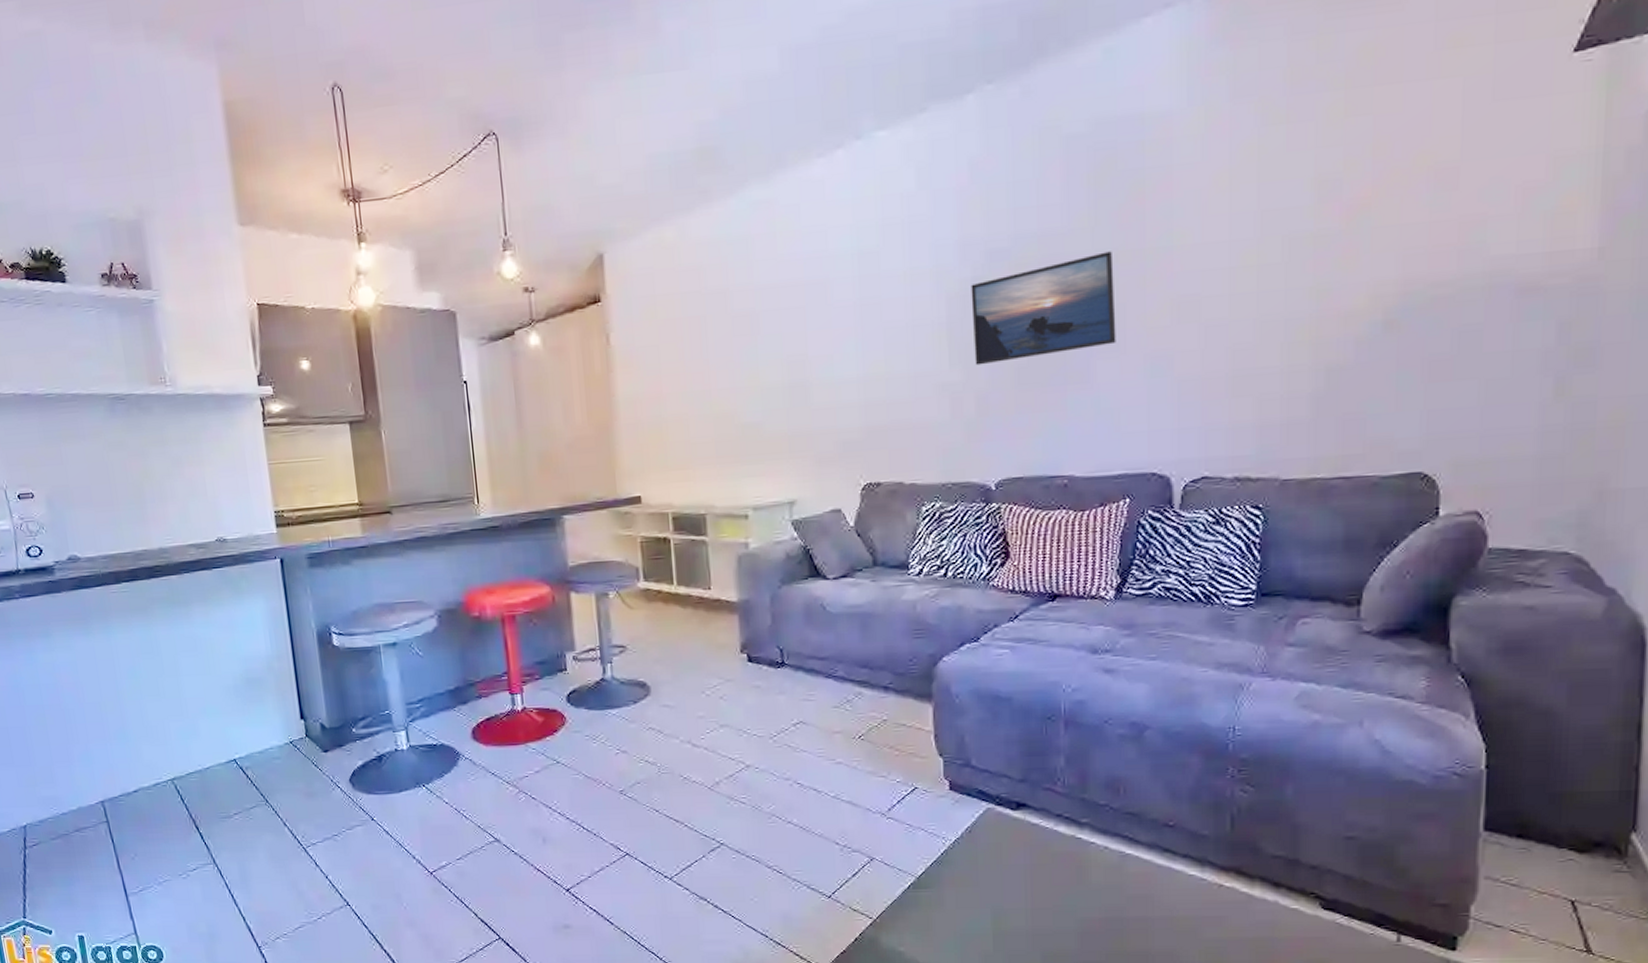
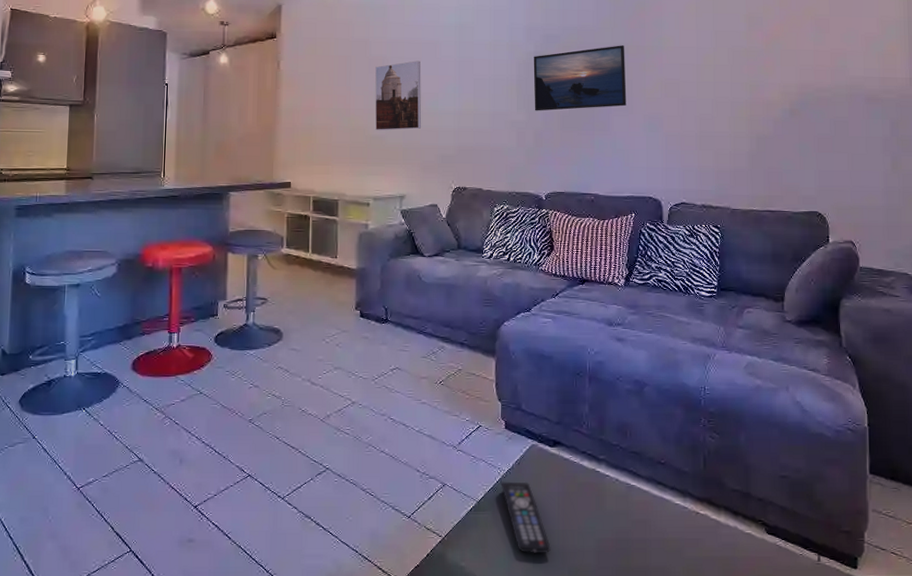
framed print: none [741,311,813,415] -> present [375,61,422,130]
remote control: none [946,852,1017,936] -> present [500,481,551,553]

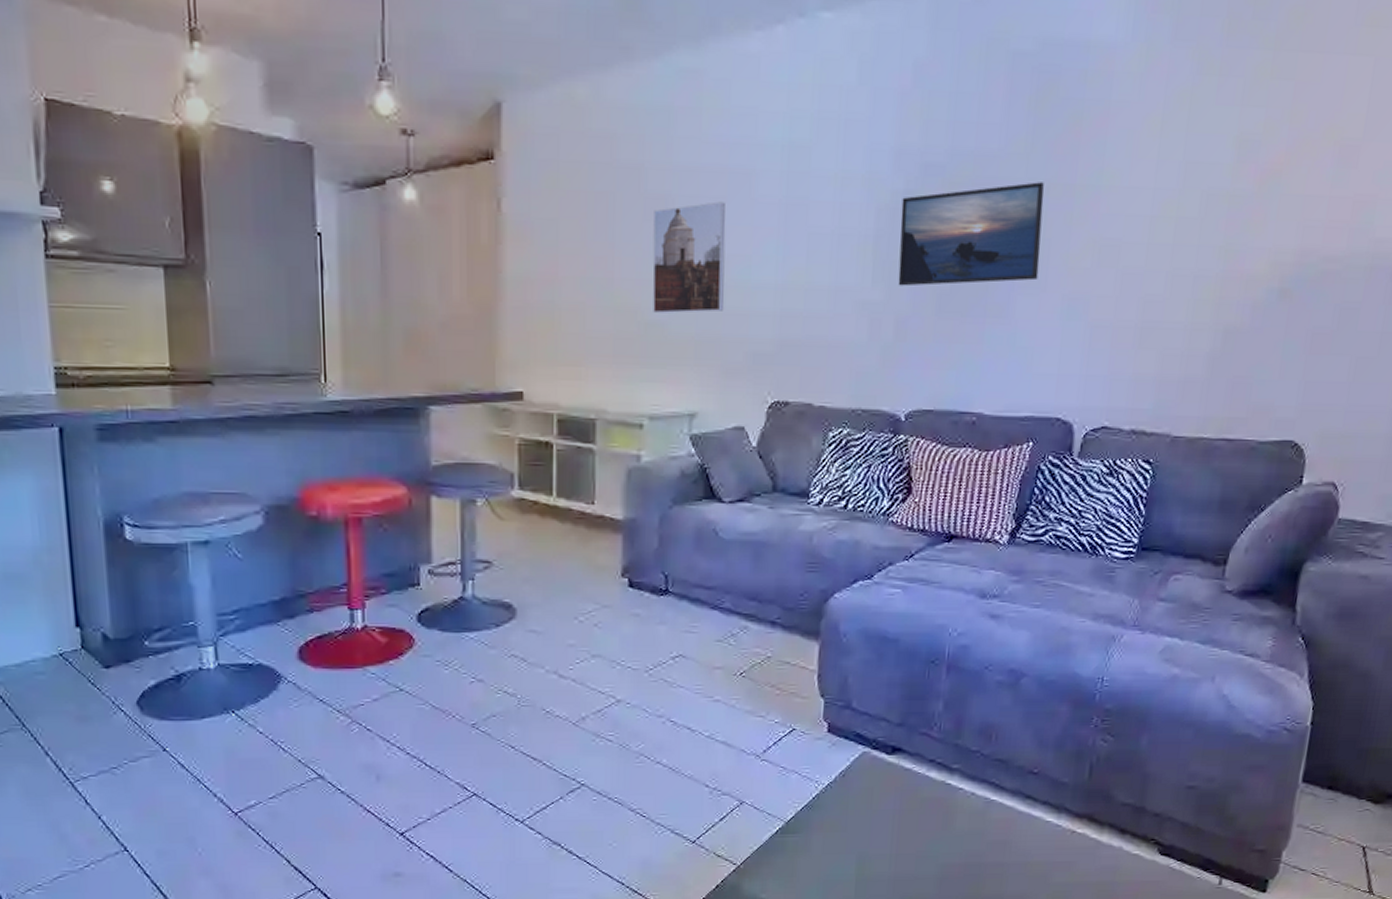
remote control: present [500,481,551,553] -> none [817,797,879,882]

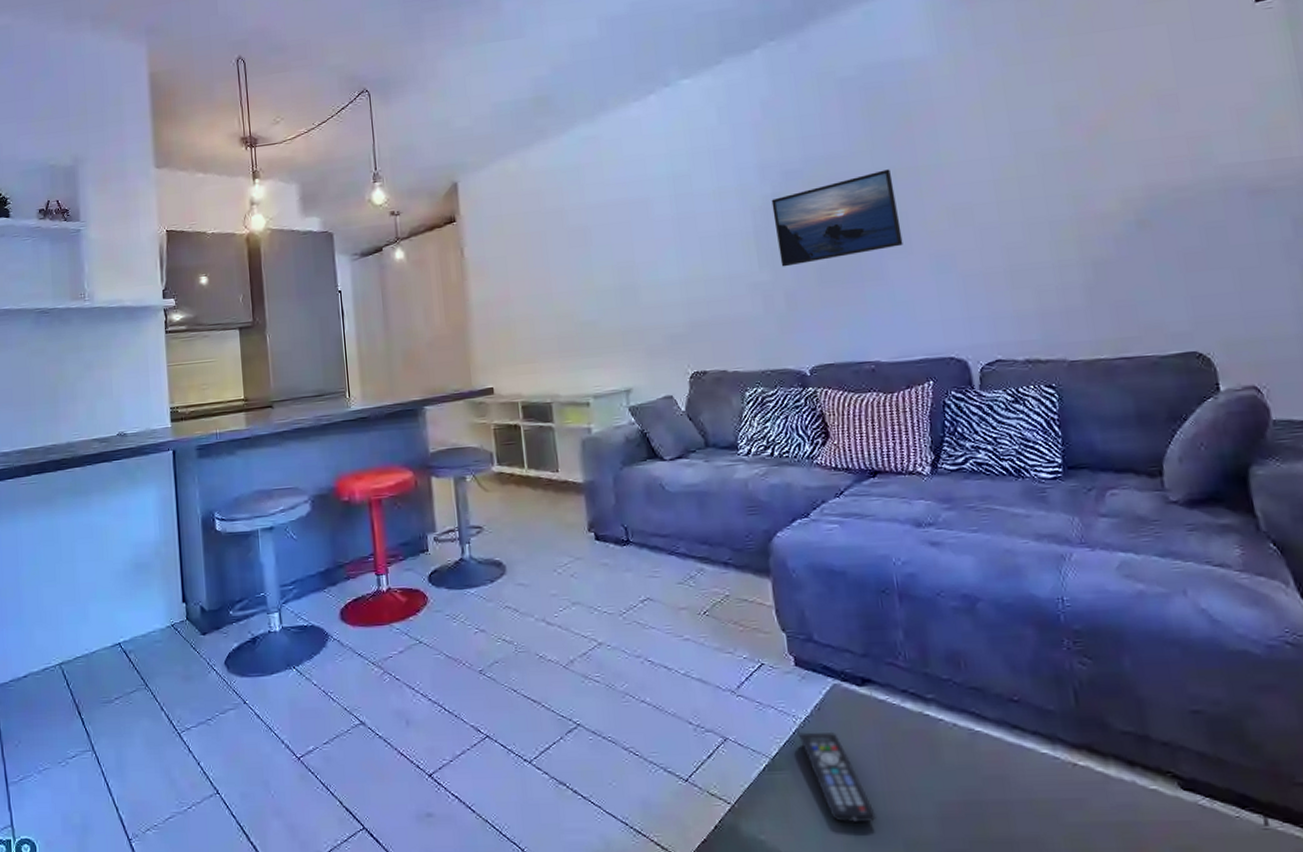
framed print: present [652,201,726,313] -> none [576,225,642,314]
remote control: none [817,797,879,882] -> present [798,731,876,822]

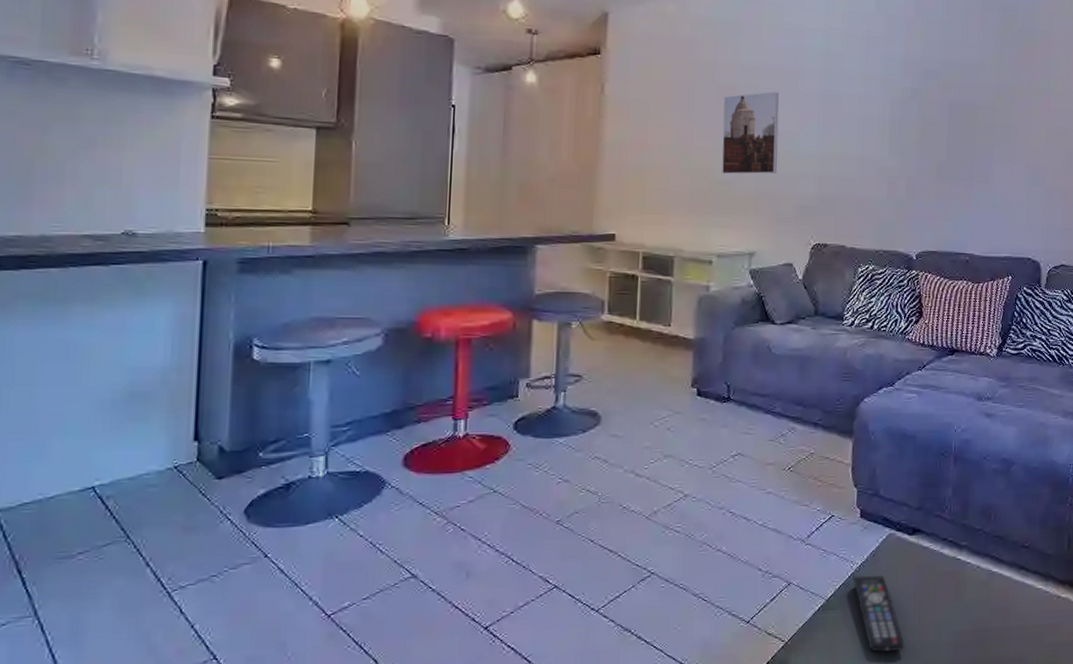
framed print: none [576,225,642,314] -> present [722,91,779,174]
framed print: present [771,169,903,267] -> none [908,85,1011,158]

